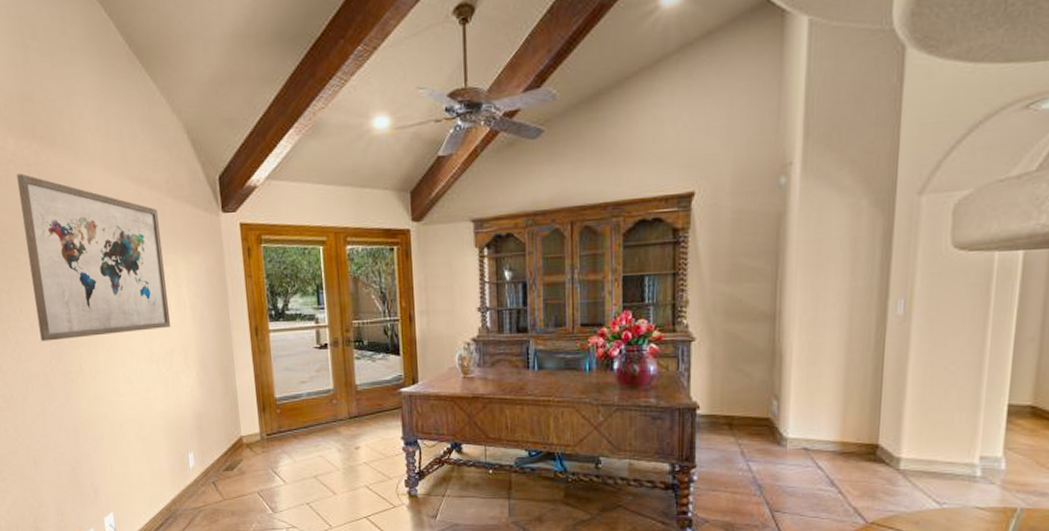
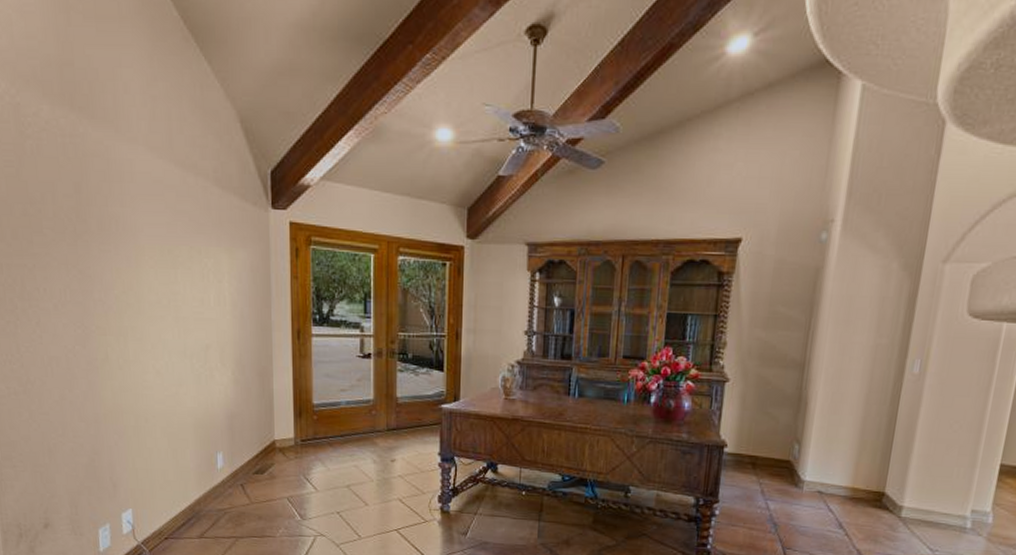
wall art: present [16,173,171,341] -> none [49,144,209,325]

